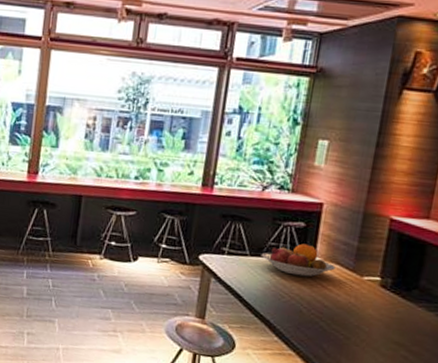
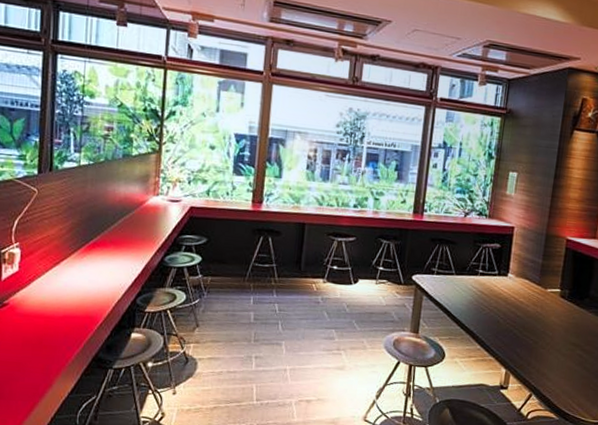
fruit bowl: present [261,243,335,277] -> none [465,262,525,292]

